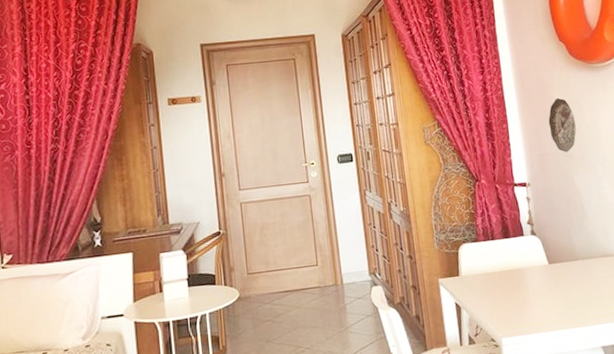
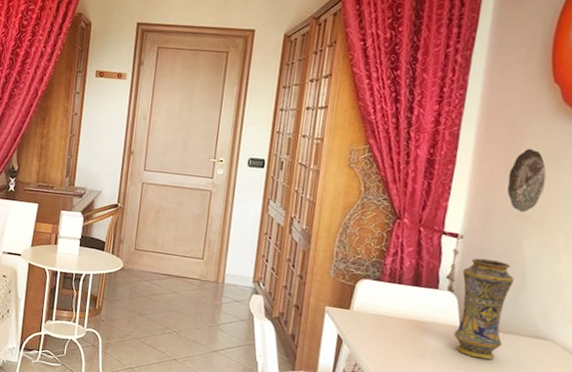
vase: none [537,198,584,289] -> present [454,258,514,360]

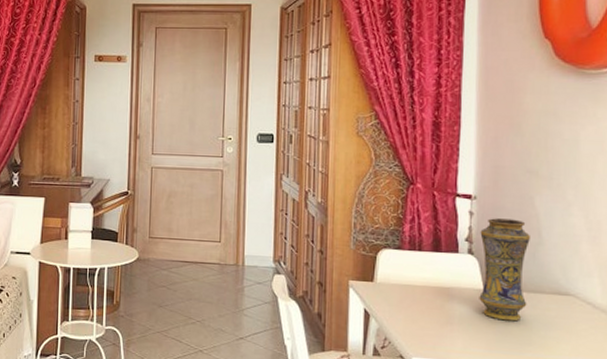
decorative plate: present [507,148,547,213] -> none [513,104,548,168]

